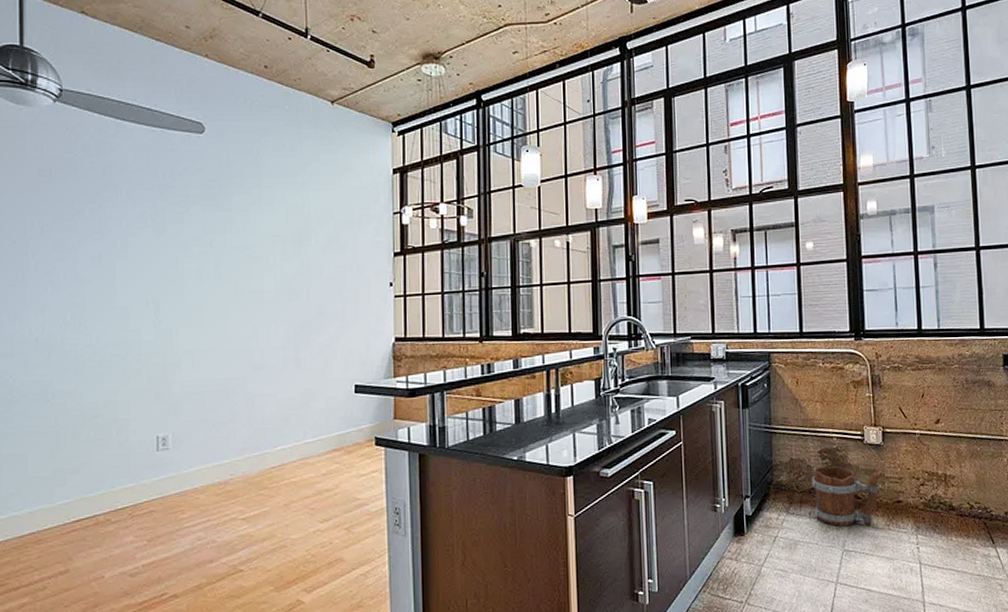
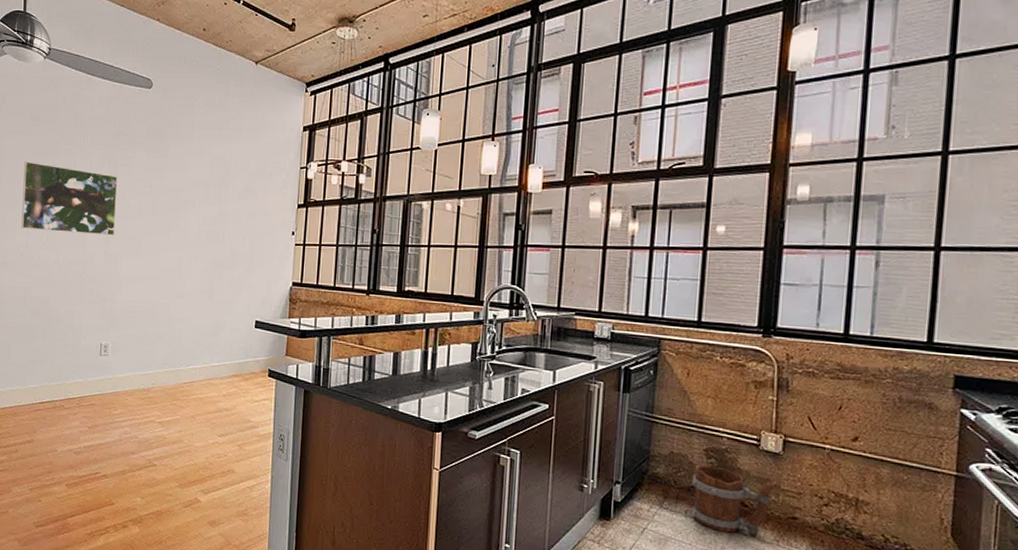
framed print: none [33,226,167,308] -> present [21,161,118,236]

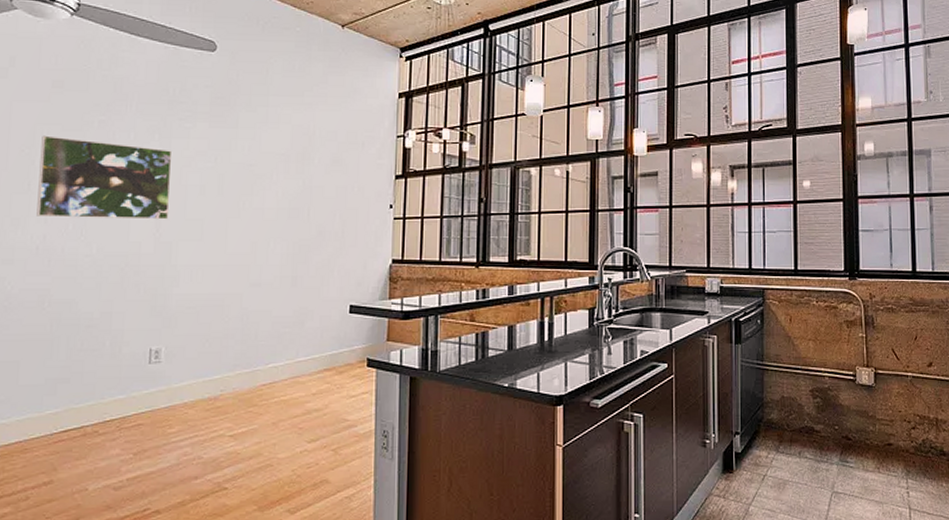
bucket: present [692,464,776,537] -> none [803,405,872,467]

